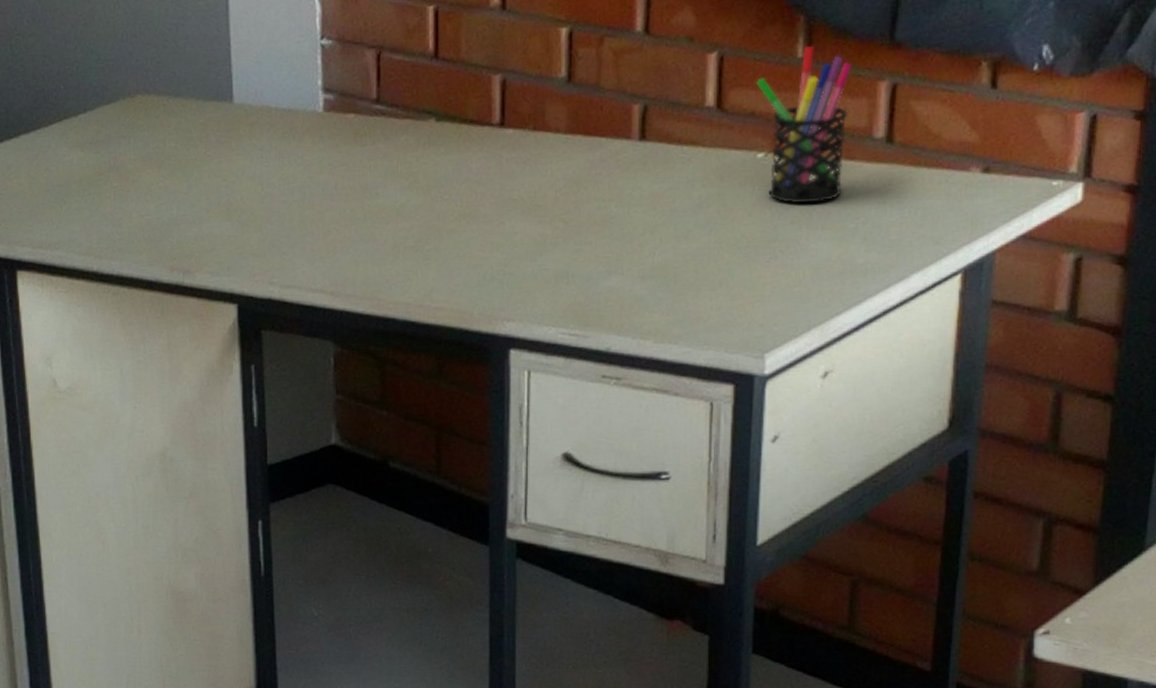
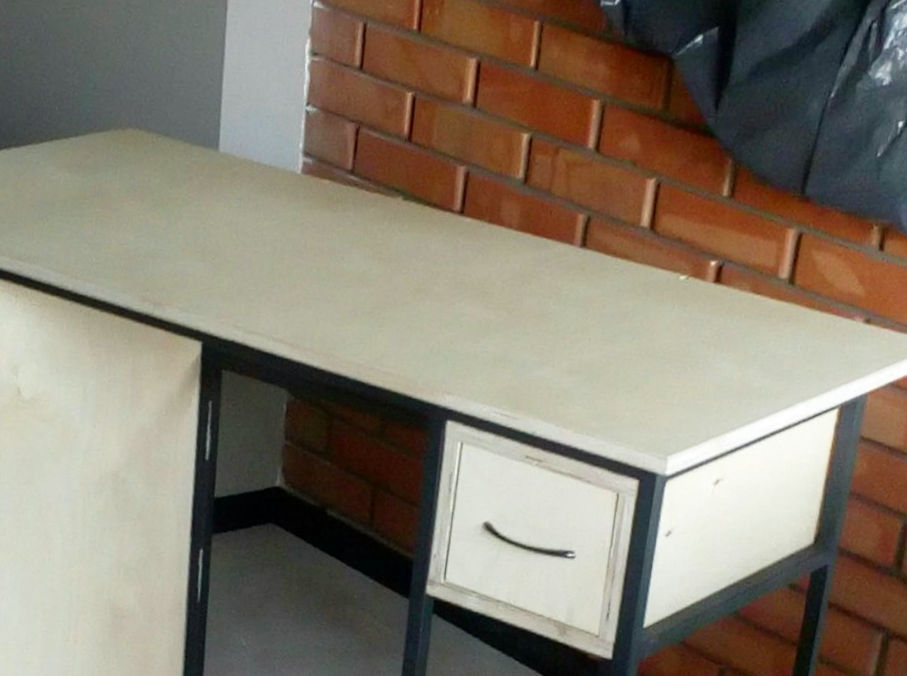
pen holder: present [756,45,853,204] -> none [685,186,768,328]

